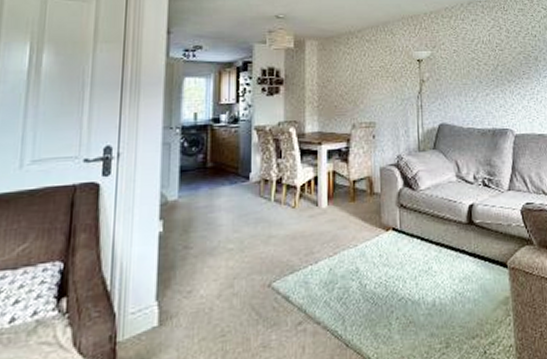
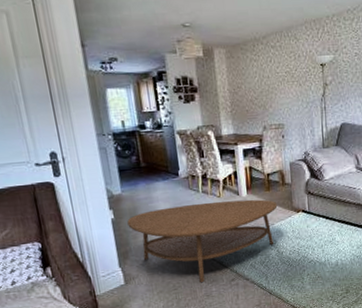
coffee table: none [178,212,363,327] -> present [127,199,278,283]

